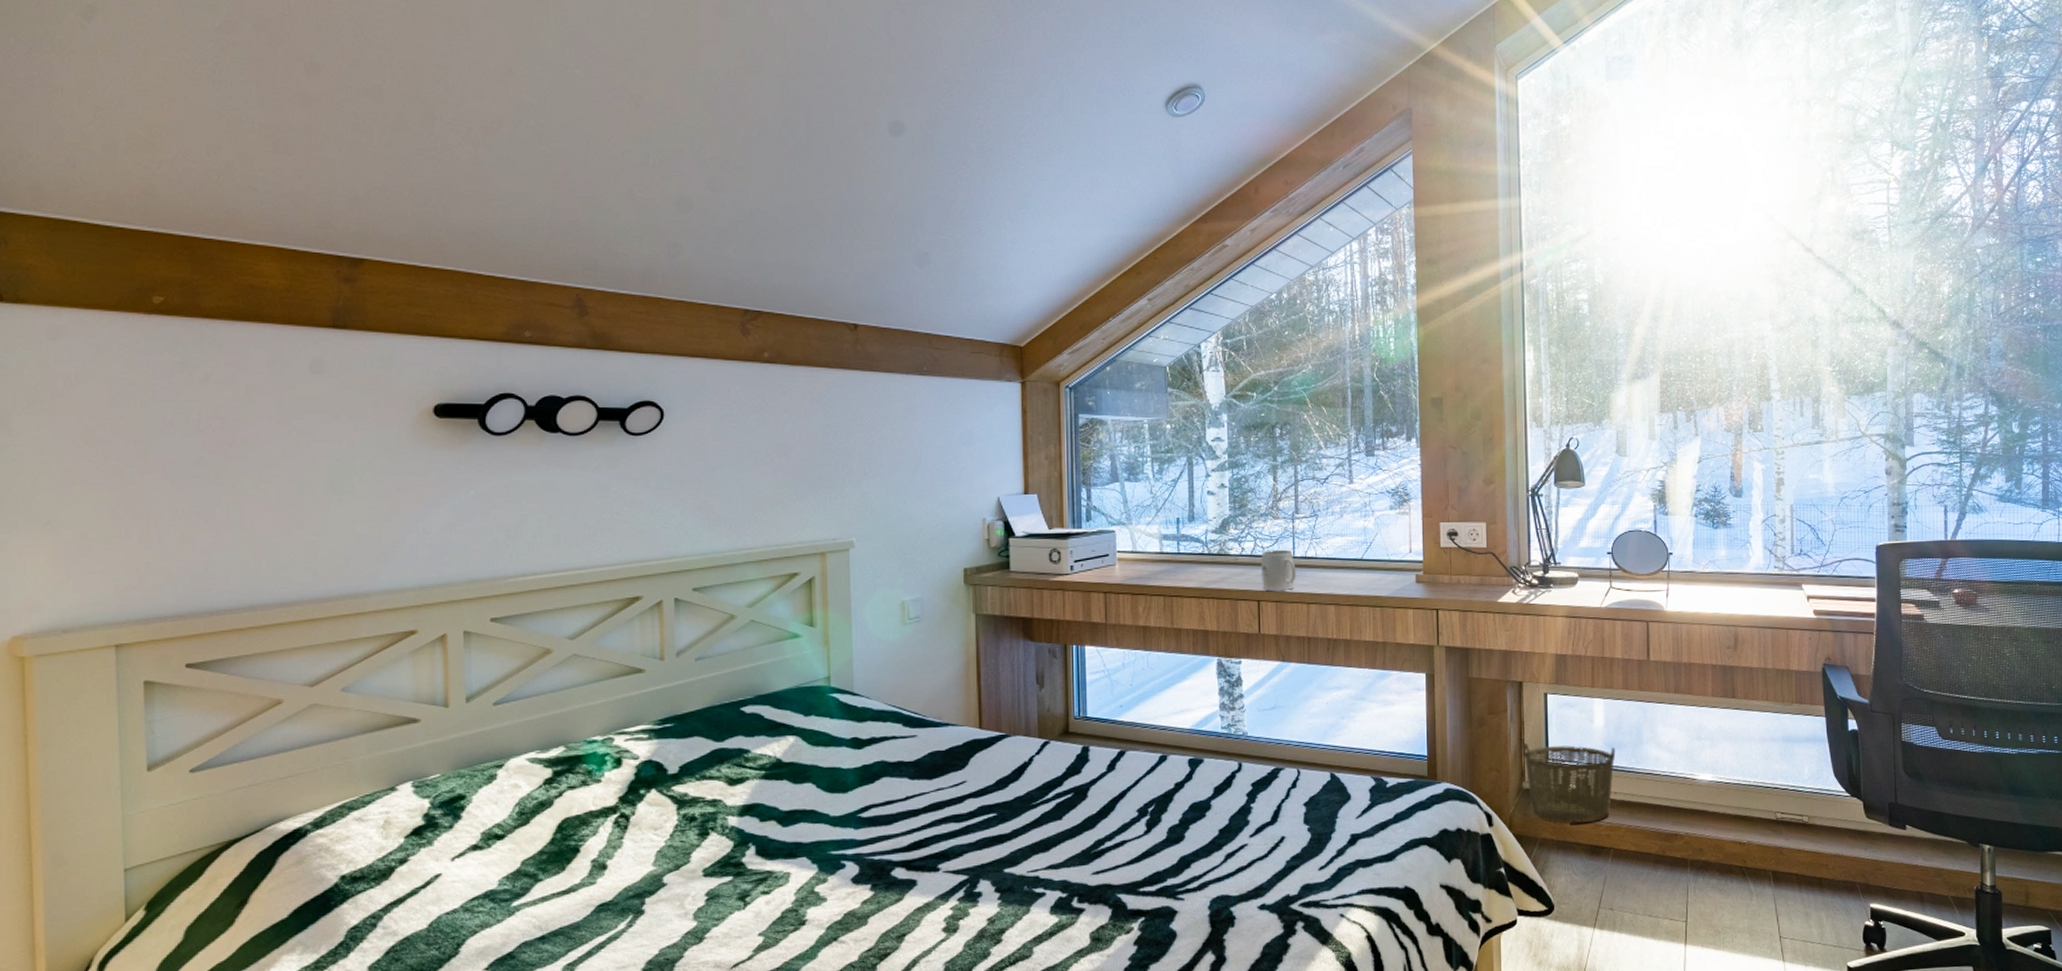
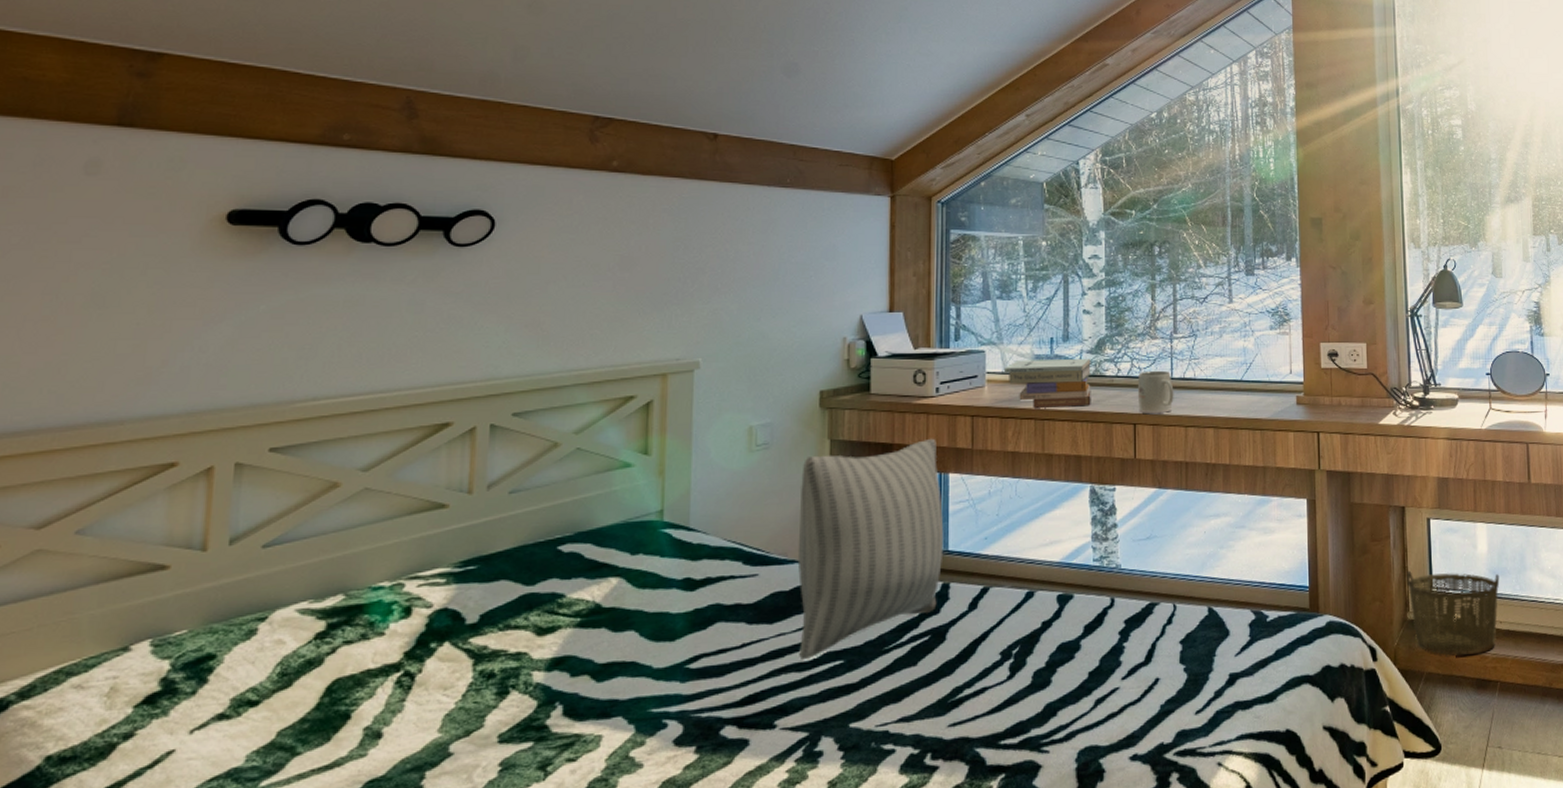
pillow: none [950,613,1083,813] -> present [797,438,944,661]
books: none [1134,538,1217,585] -> present [1005,359,1091,408]

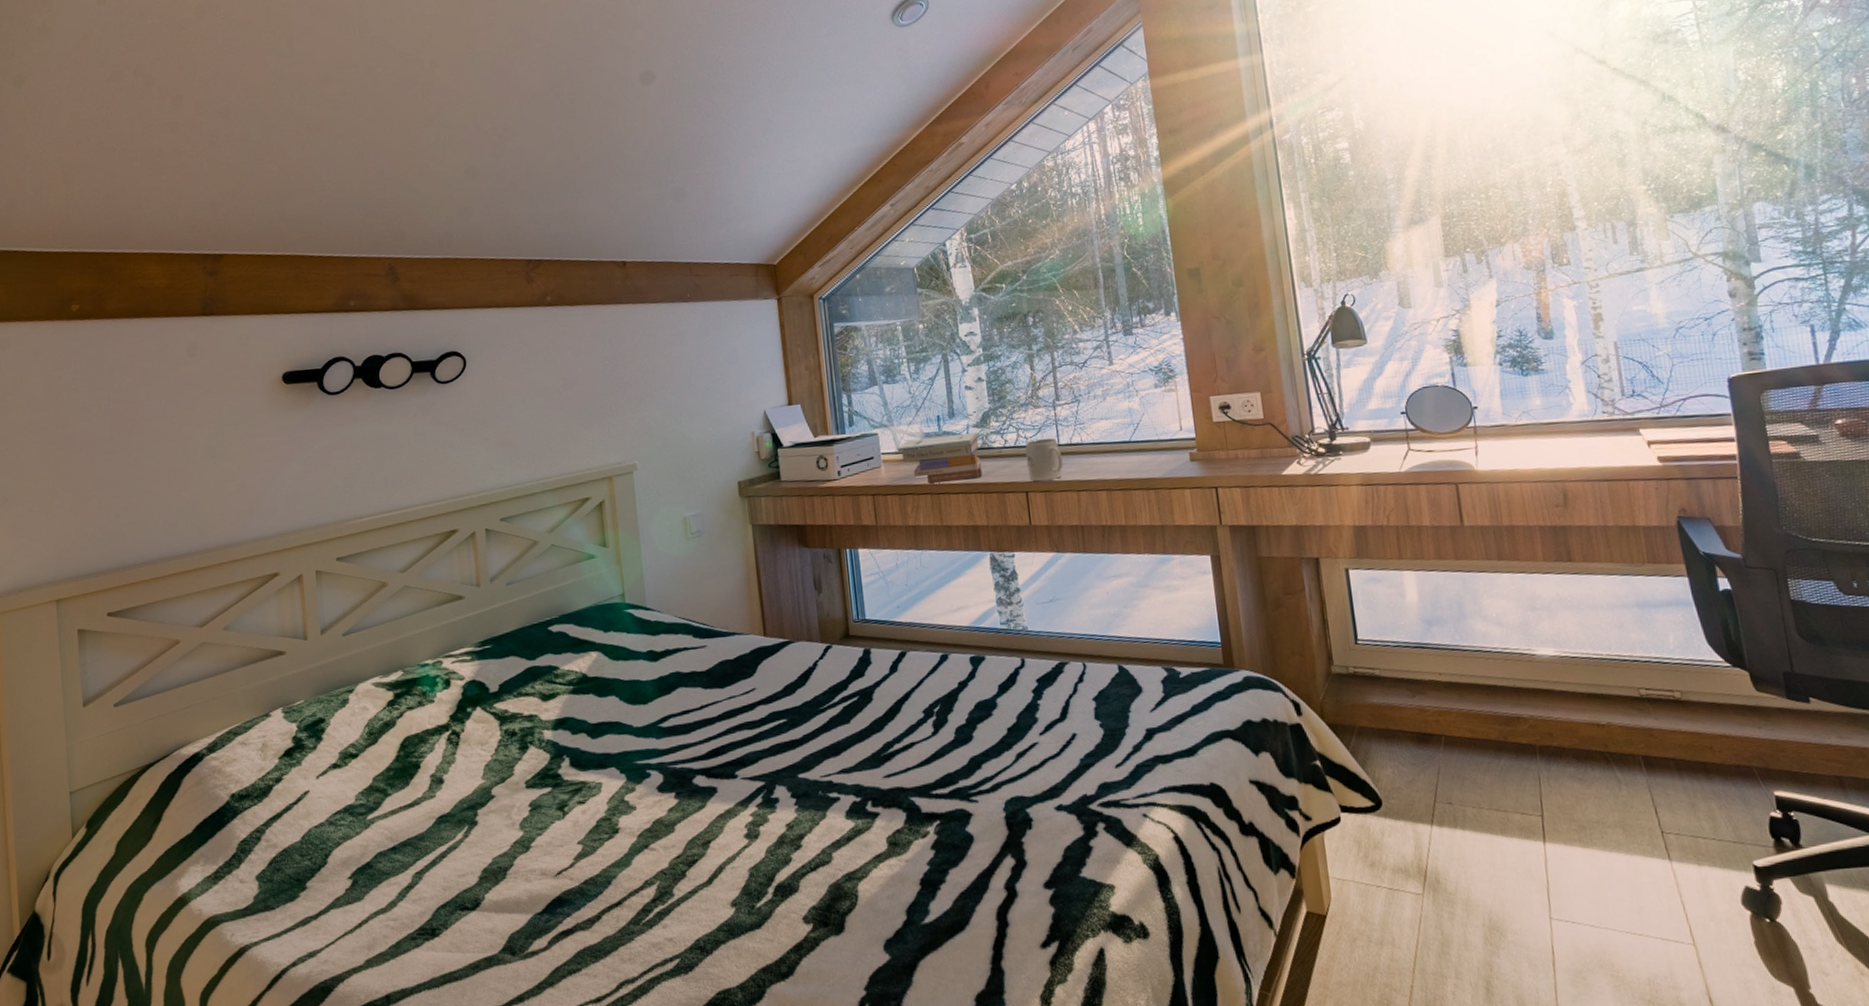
pillow: present [797,438,944,661] -> none [731,518,862,720]
basket: present [1407,570,1500,656] -> none [1327,623,1437,710]

